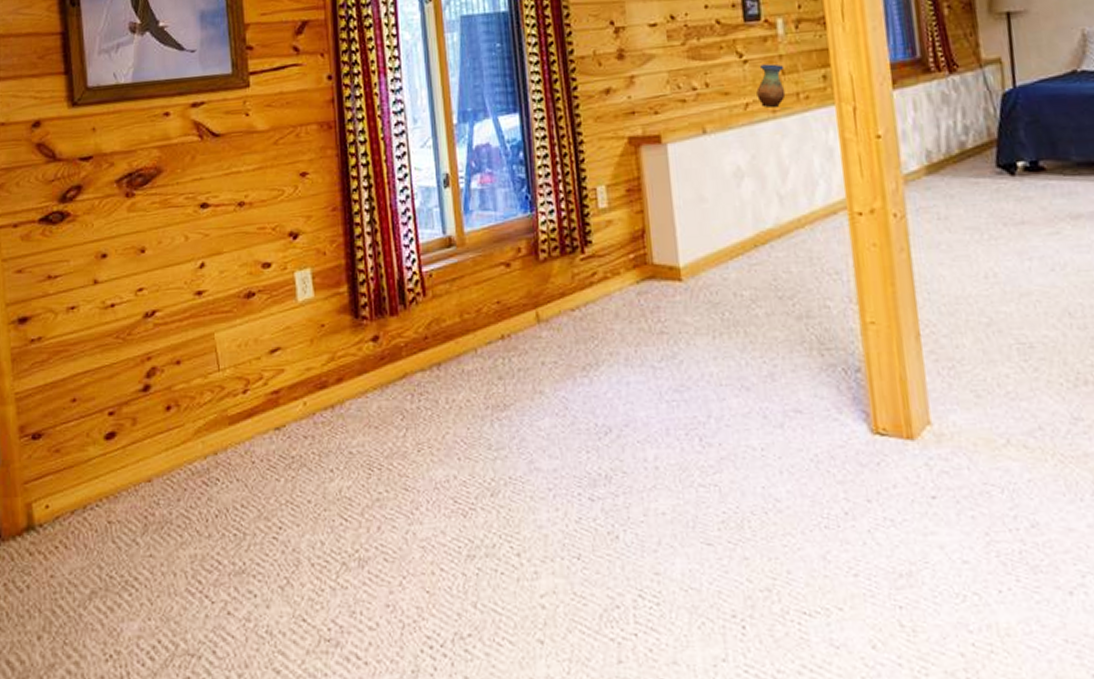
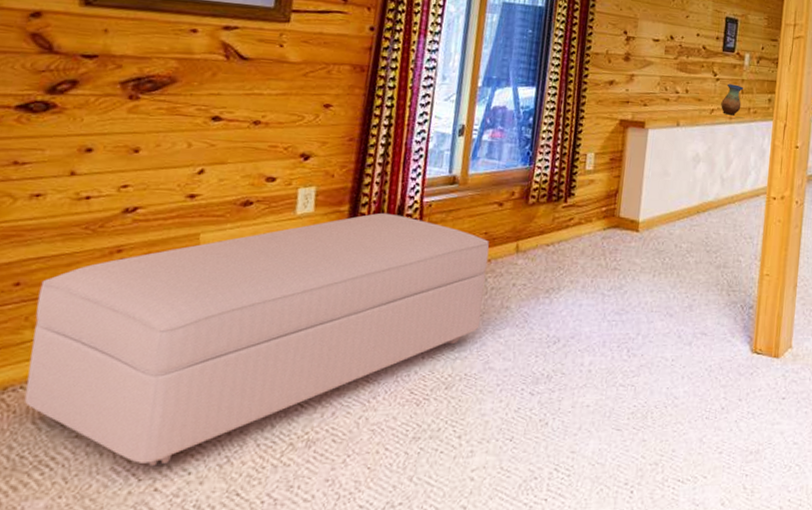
ottoman: none [92,289,514,588] -> present [24,212,490,466]

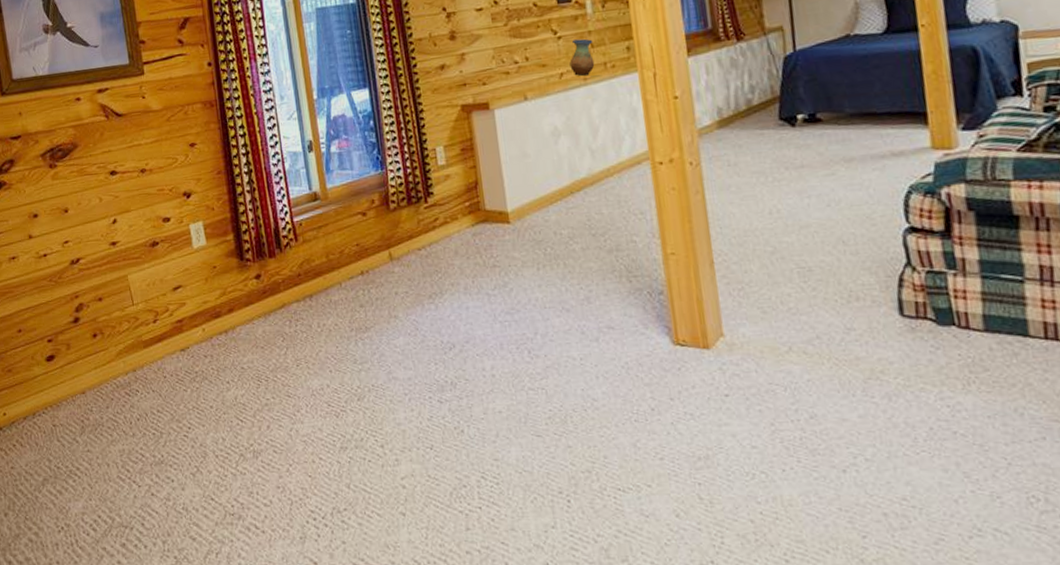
ottoman: present [24,212,490,466] -> none [34,237,374,475]

